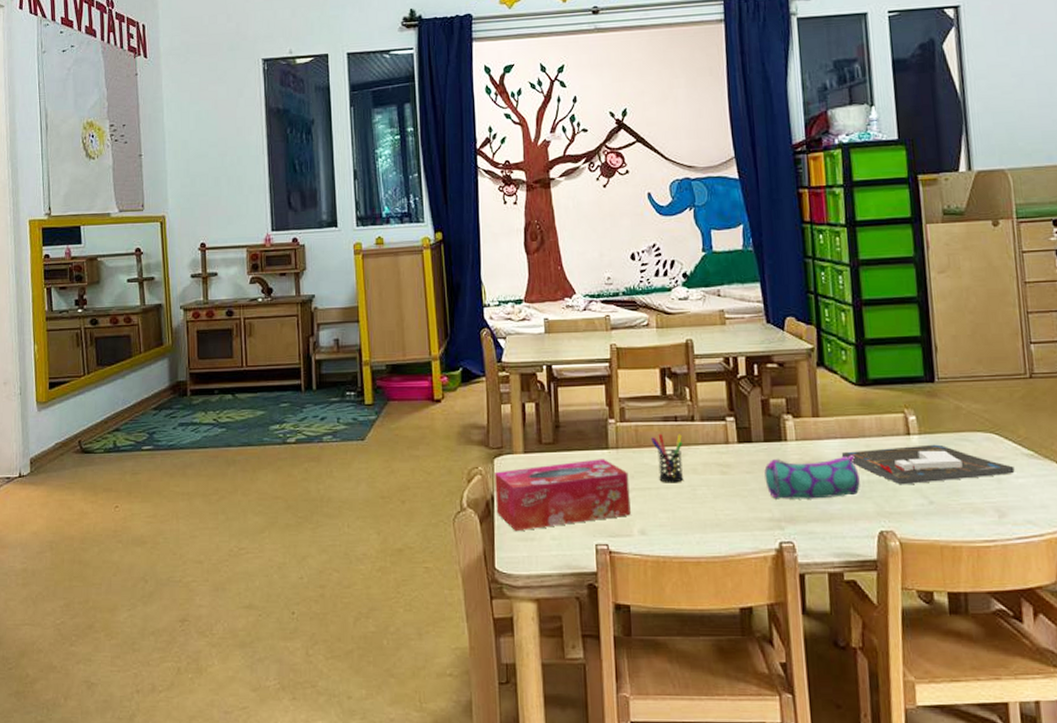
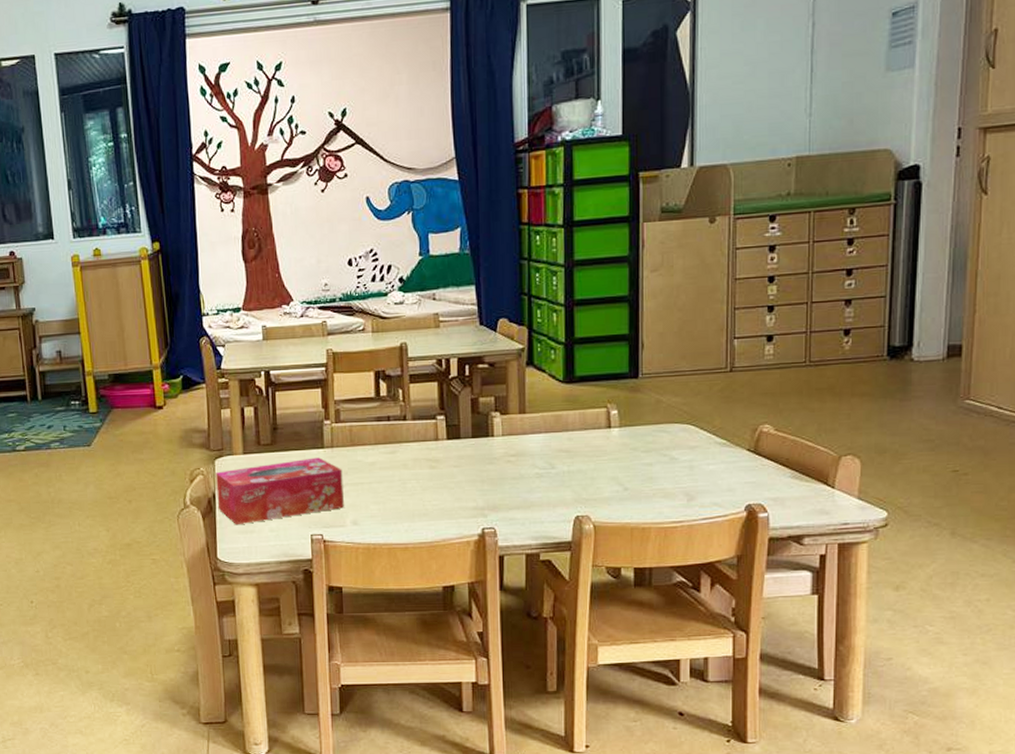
pen holder: present [650,433,683,483] -> none [363,432,394,478]
pencil case: present [764,454,860,499] -> none [471,447,560,490]
board game: present [841,444,1015,485] -> none [544,436,707,474]

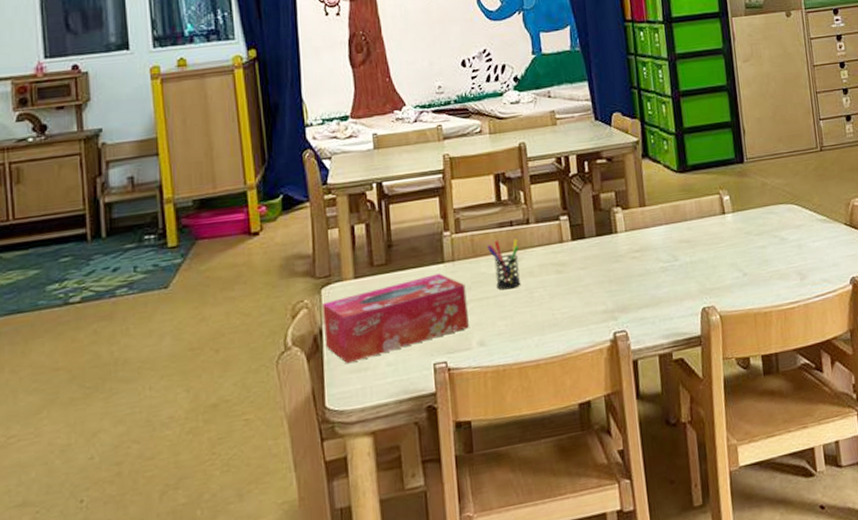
pen holder: none [363,432,394,478] -> present [486,238,520,290]

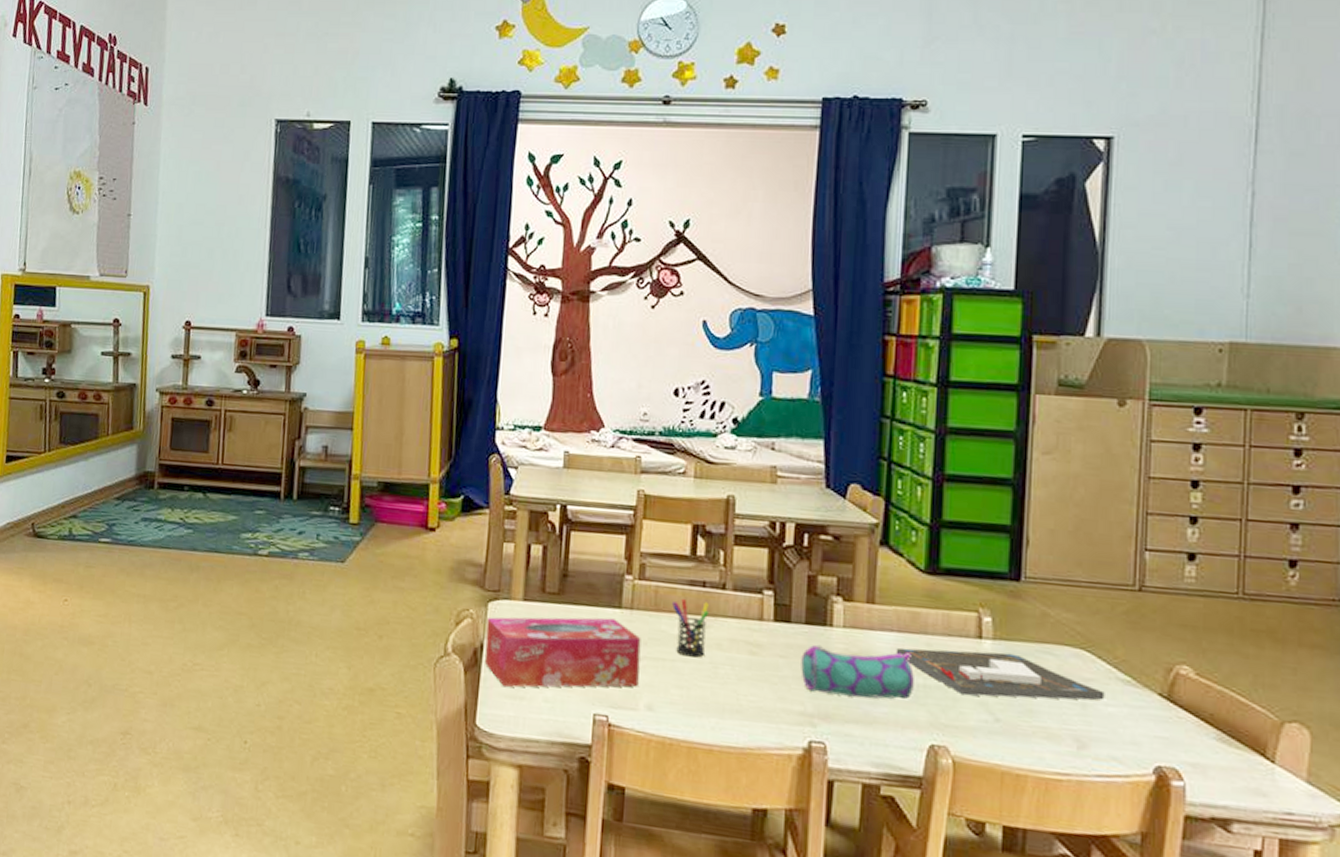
pencil case: none [597,238,684,291] -> present [801,644,914,699]
board game: none [666,219,812,262] -> present [895,647,1105,701]

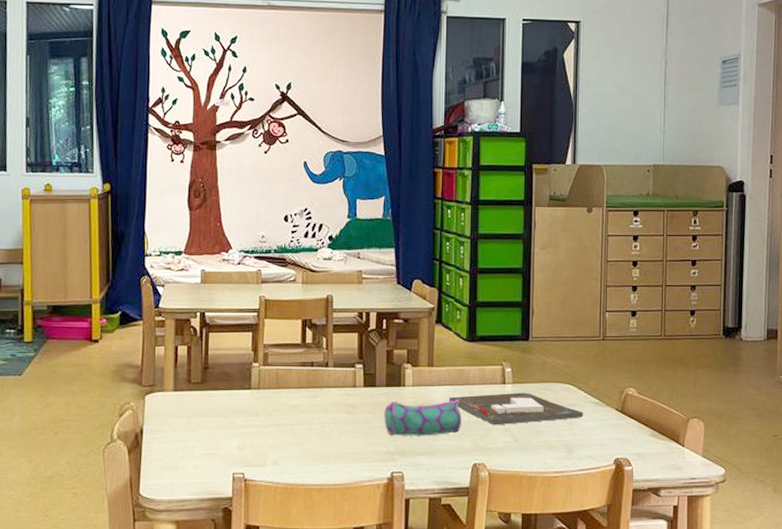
tissue box: present [484,617,641,688] -> none [144,398,267,461]
pen holder: present [671,598,709,658] -> none [288,376,316,420]

